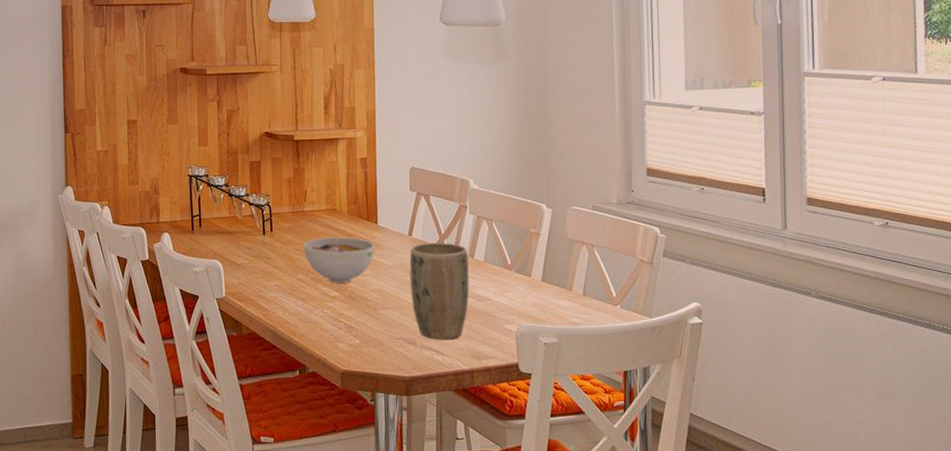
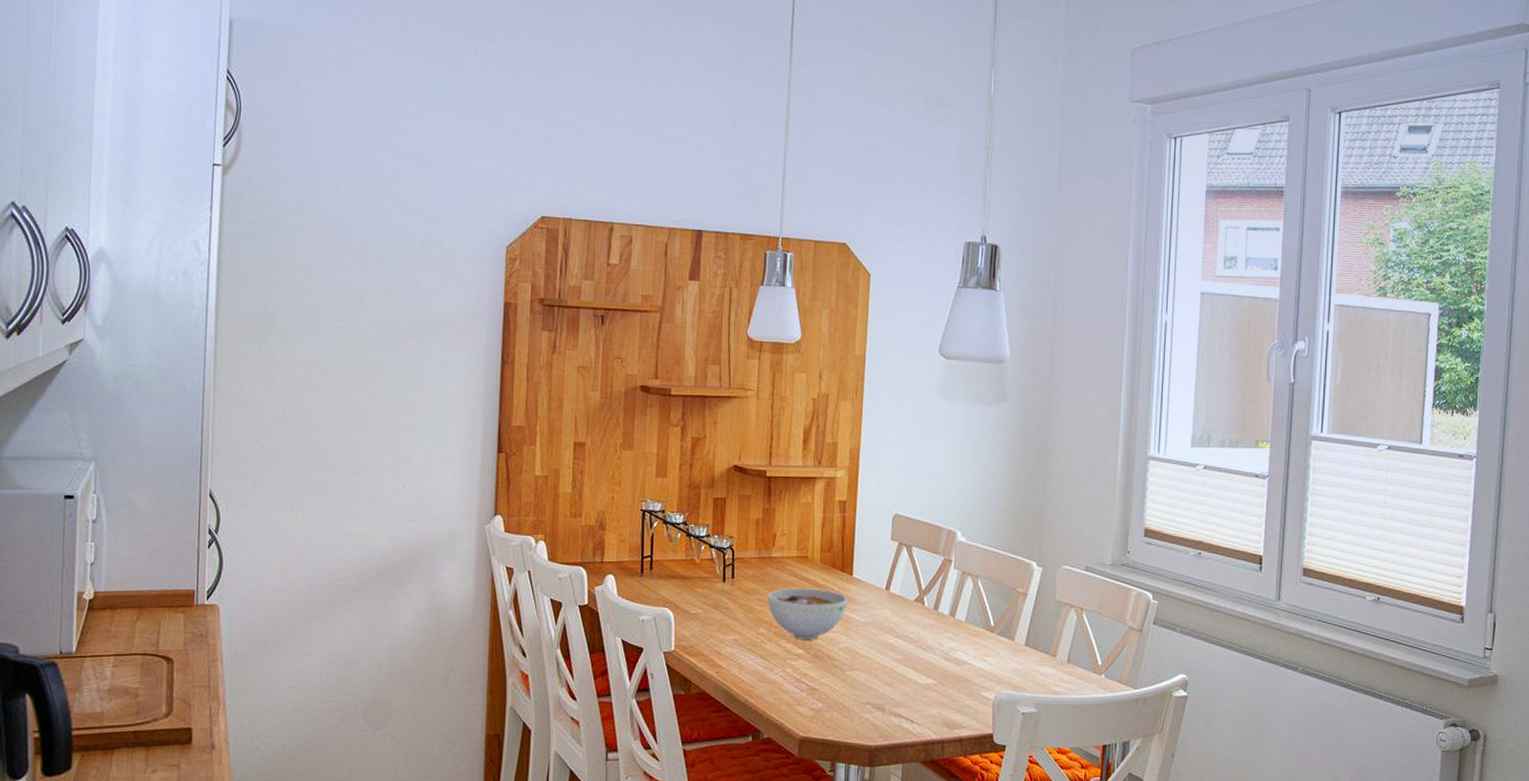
plant pot: present [409,242,470,339] -> none [883,598,949,706]

